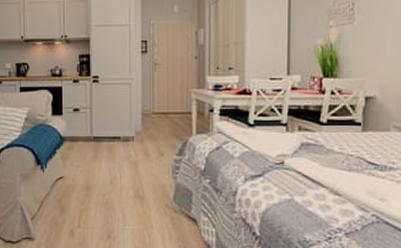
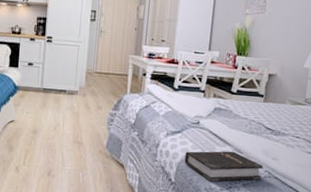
hardback book: none [269,194,369,233] -> present [184,151,263,182]

